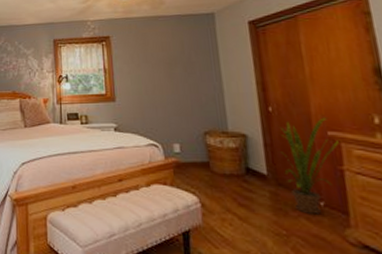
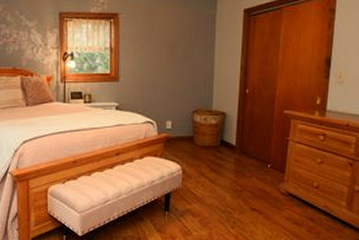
house plant: present [280,117,339,214] -> none [248,99,290,174]

